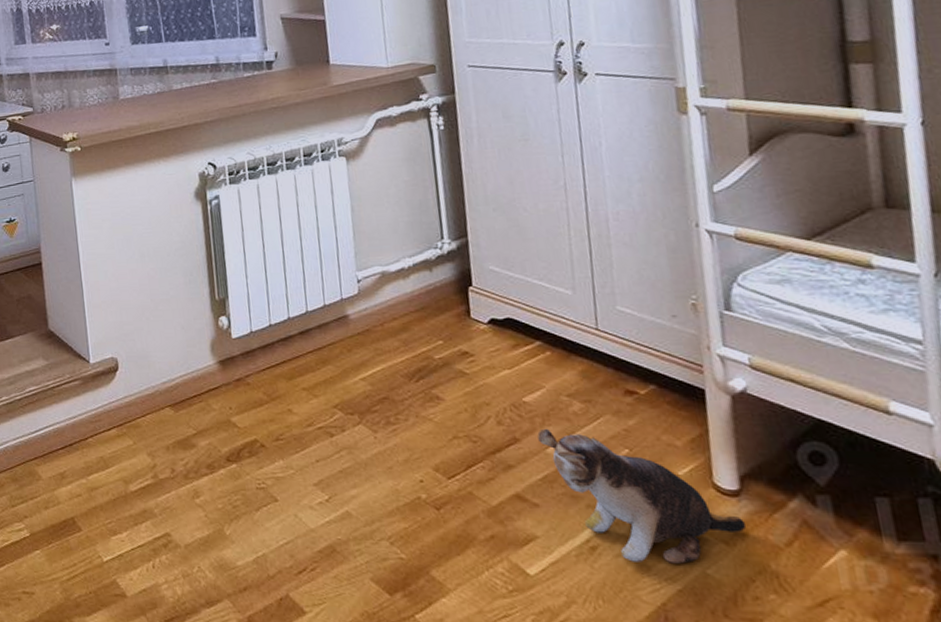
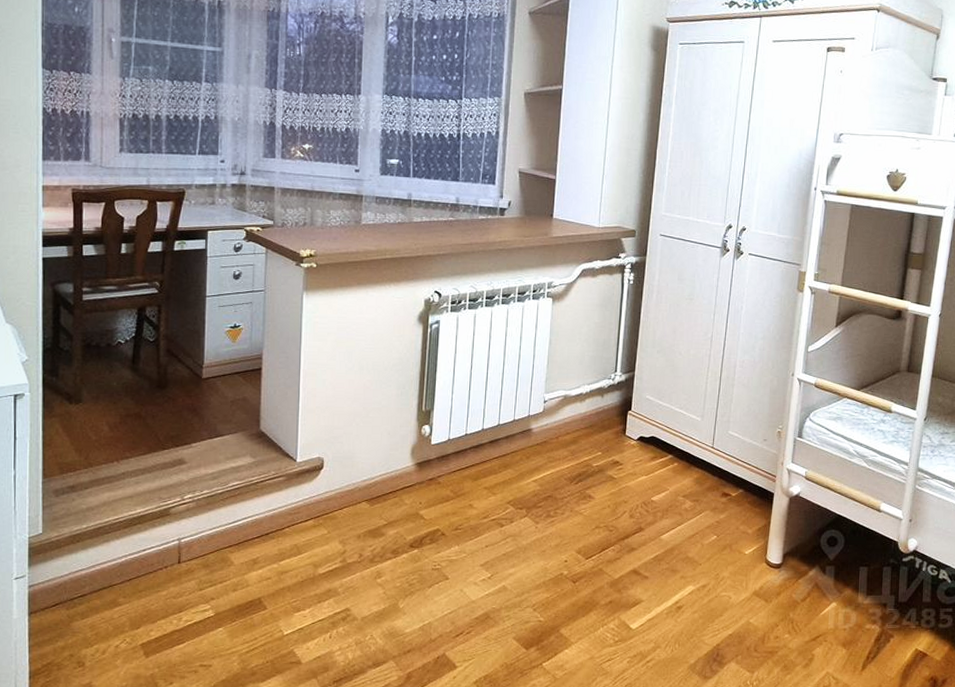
plush toy: present [537,428,746,564] -> none [657,520,780,616]

